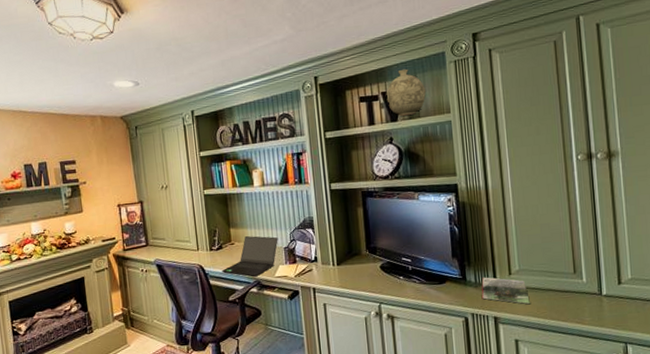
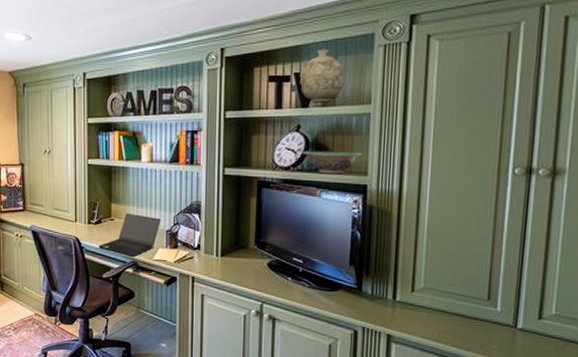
decorative bowl: none [398,155,450,179] -> present [303,151,363,174]
magazine: present [481,277,530,305] -> none [376,290,431,327]

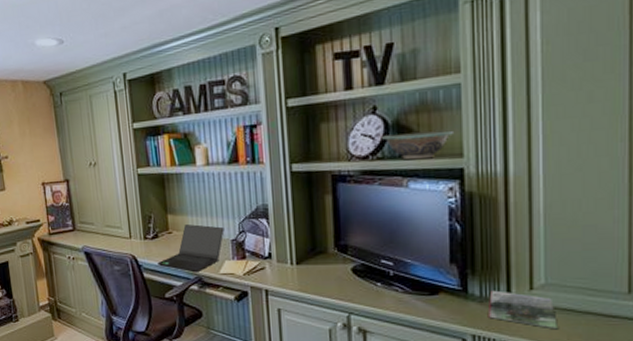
decorative vase: present [299,49,346,103] -> none [370,13,426,79]
magazine: none [376,290,431,327] -> present [487,290,558,330]

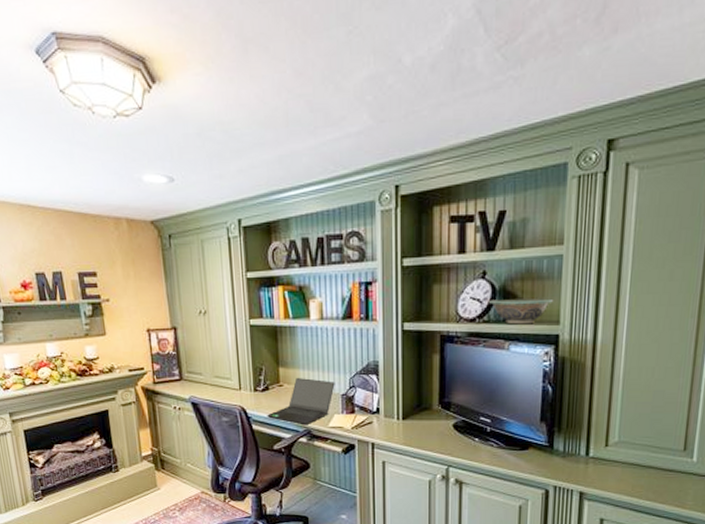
magazine: present [487,290,558,330] -> none [568,446,625,482]

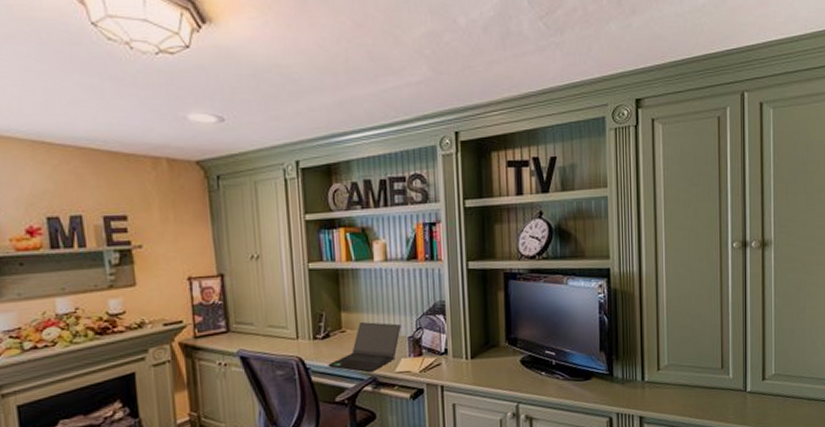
decorative bowl: present [489,298,554,325] -> none [547,235,603,261]

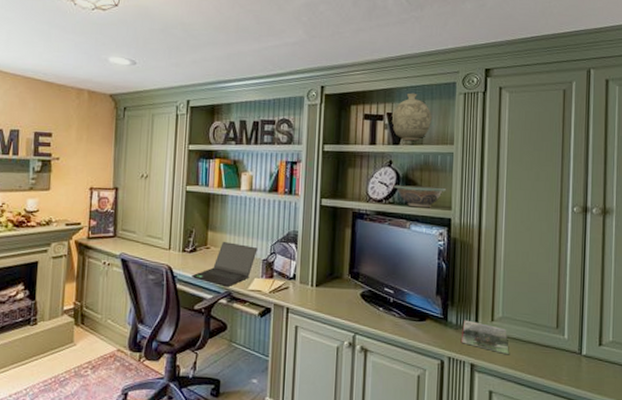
decorative vase: none [538,132,582,188] -> present [391,93,432,142]
decorative bowl: none [547,235,603,261] -> present [394,185,447,208]
magazine: none [628,372,677,403] -> present [460,320,509,355]

